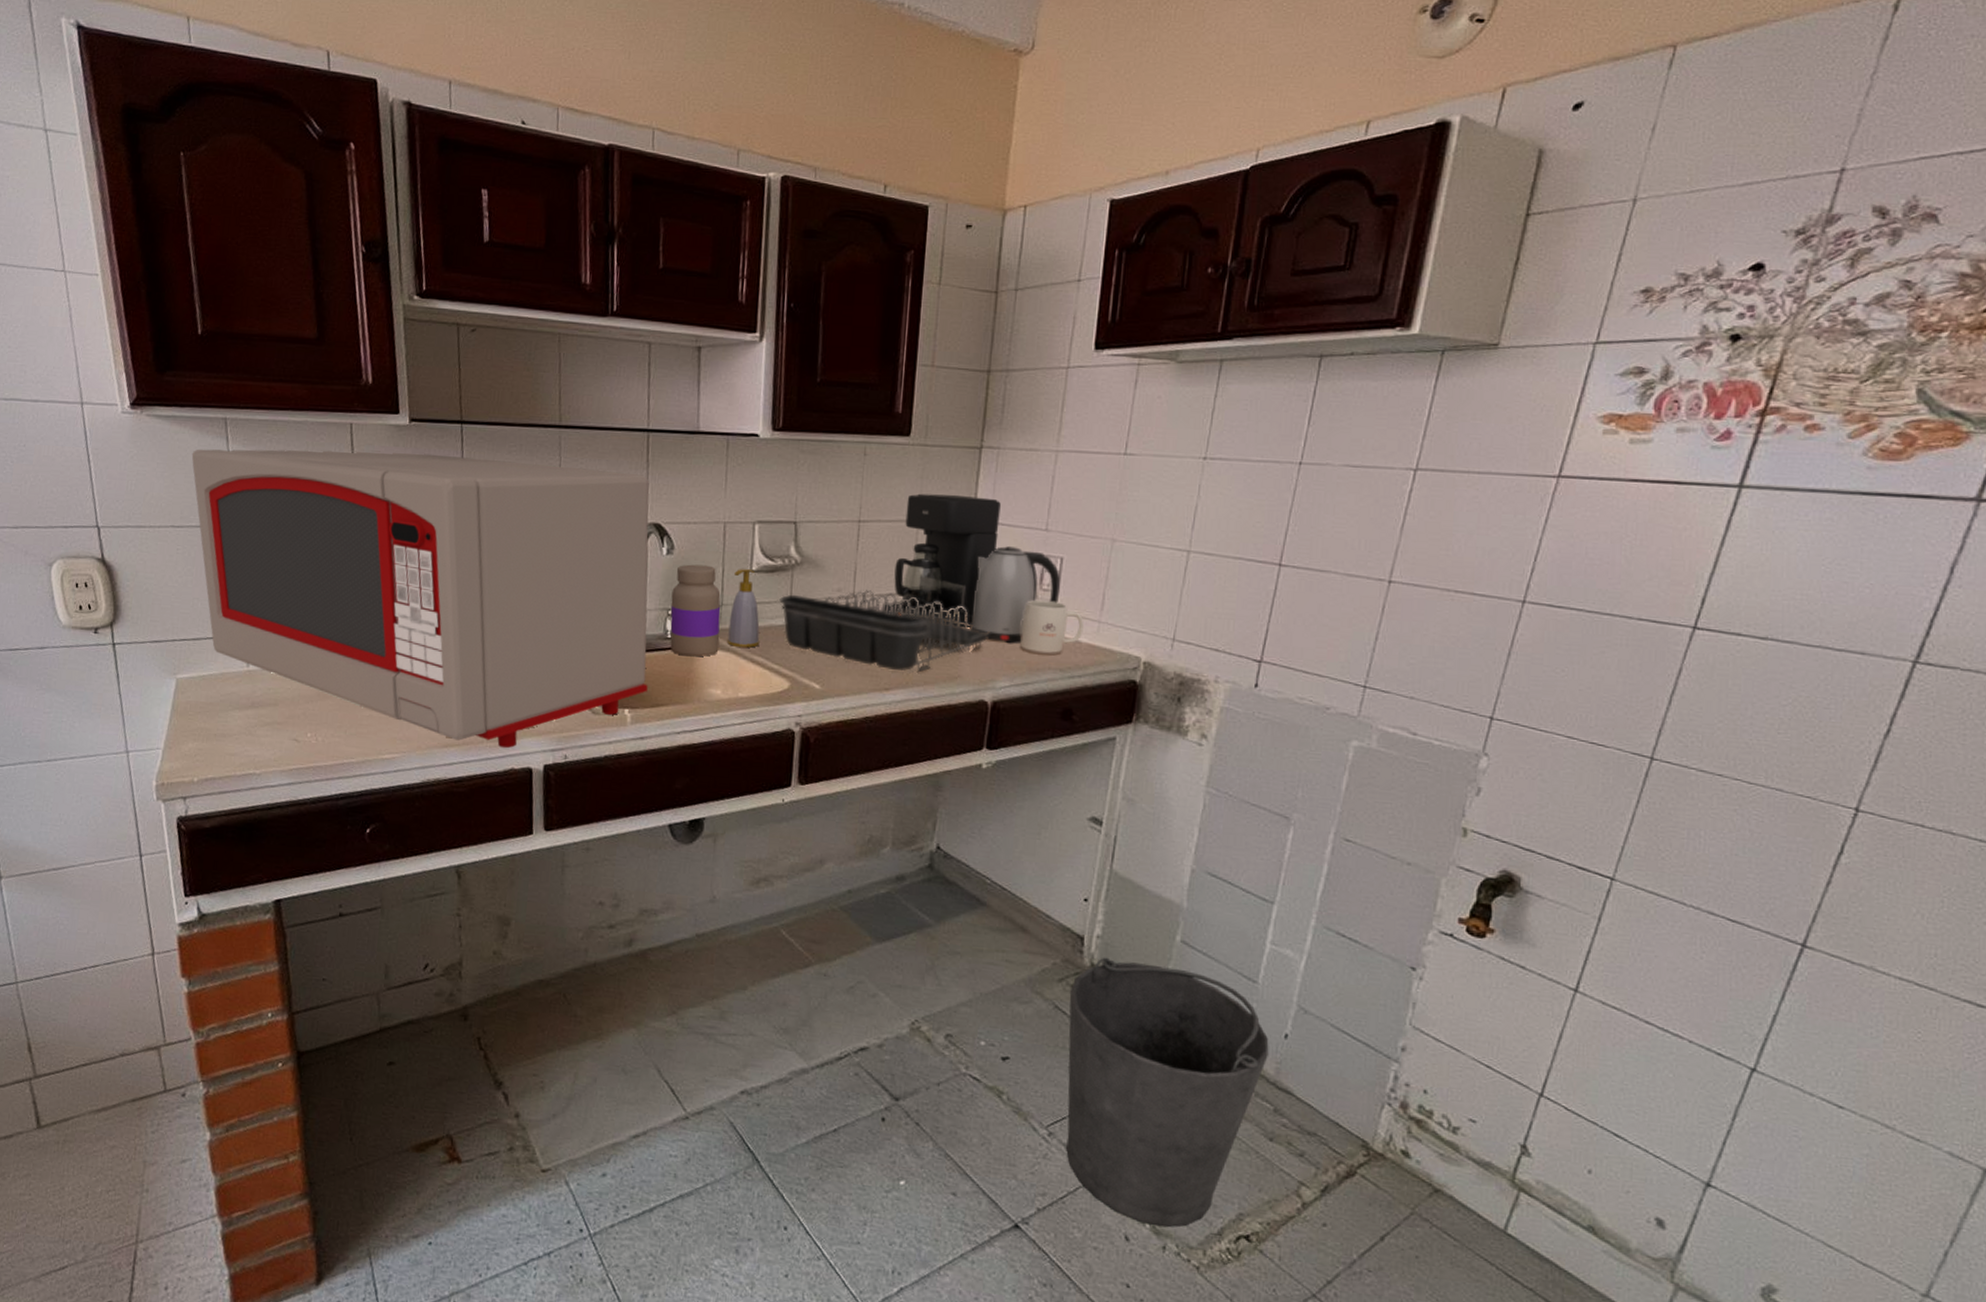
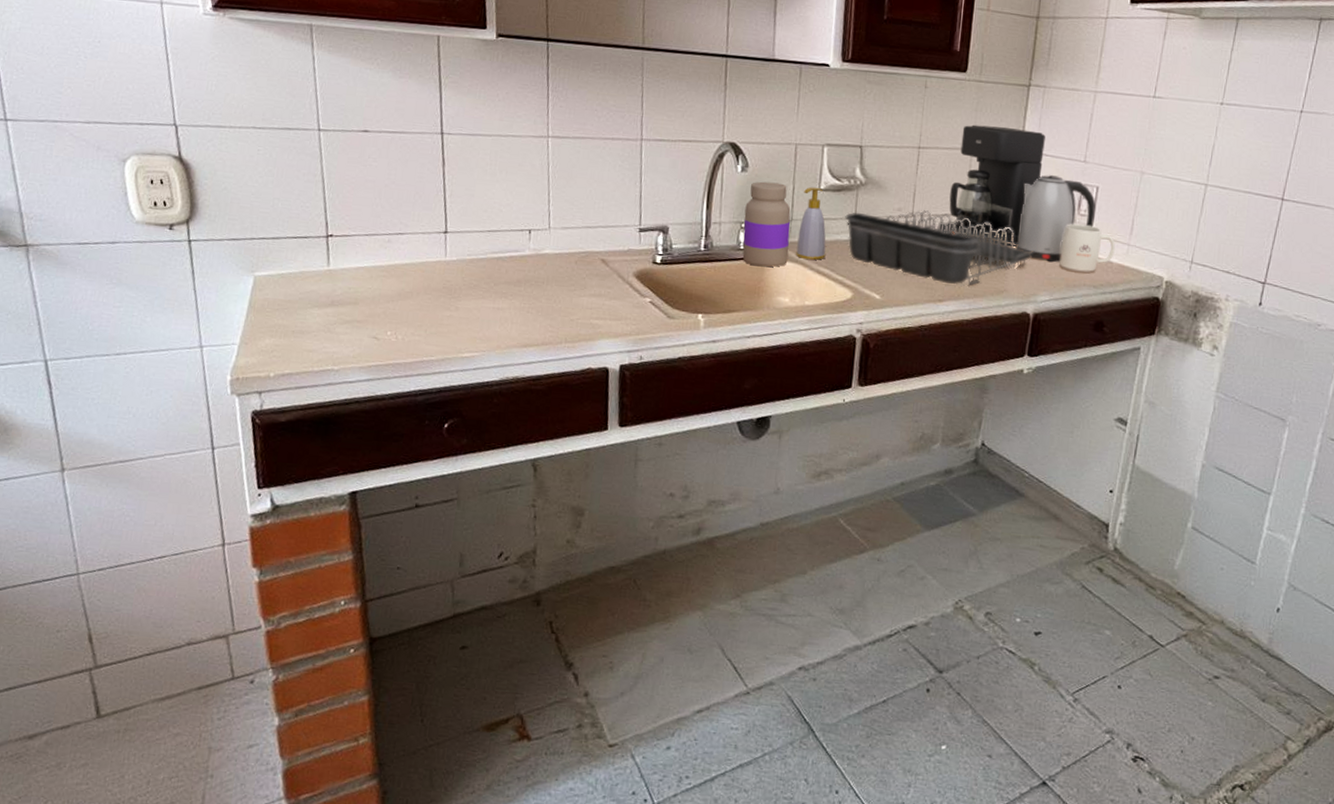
microwave: present [191,449,649,749] -> none [275,53,727,350]
bucket: present [1066,957,1269,1228] -> none [1089,542,1264,780]

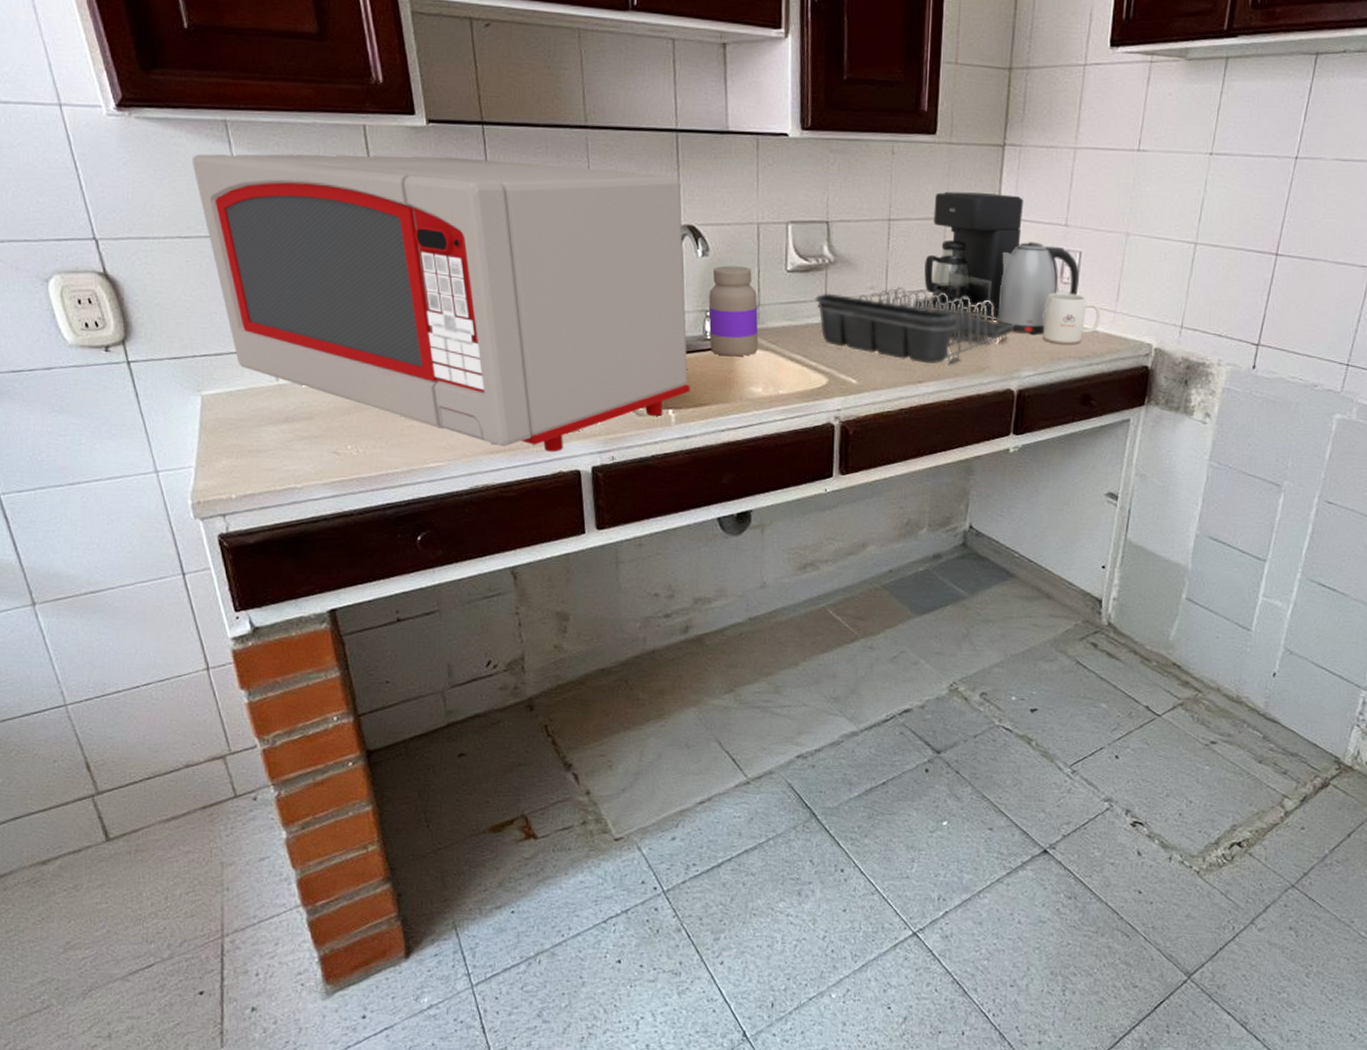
microwave: none [275,53,727,350] -> present [192,153,690,453]
soap bottle: present [795,186,826,261] -> none [765,268,798,347]

